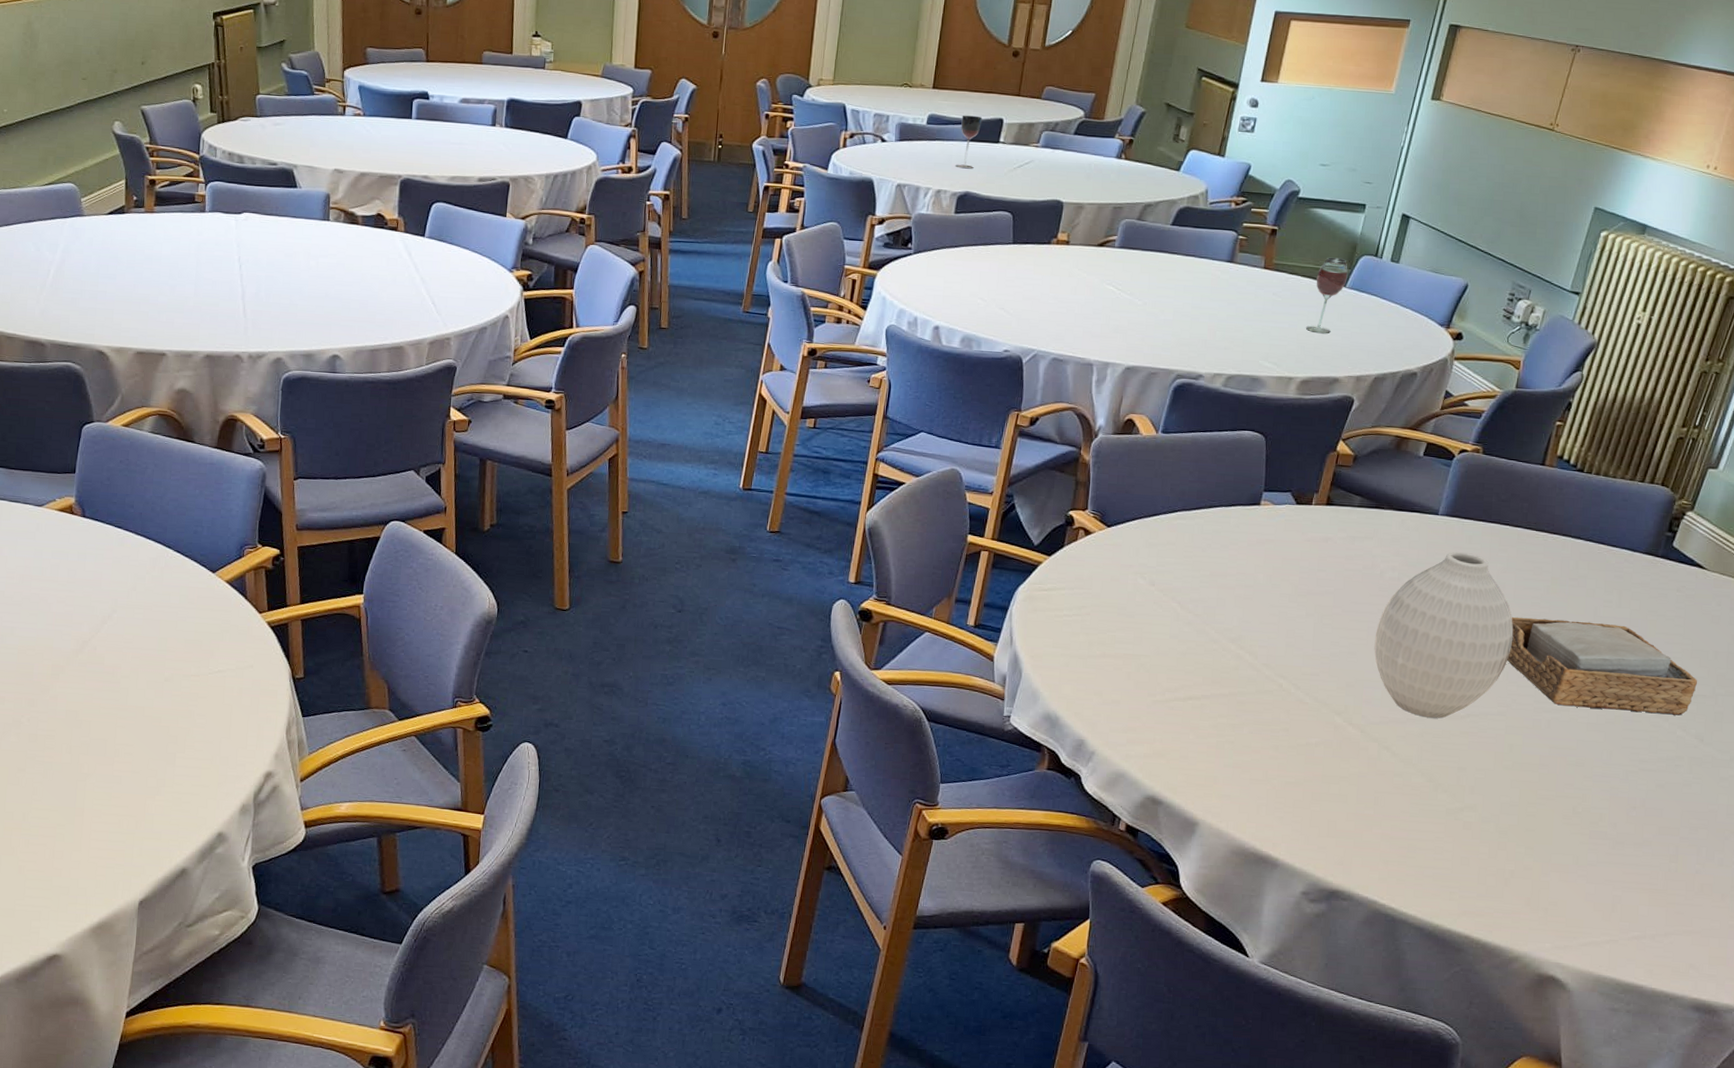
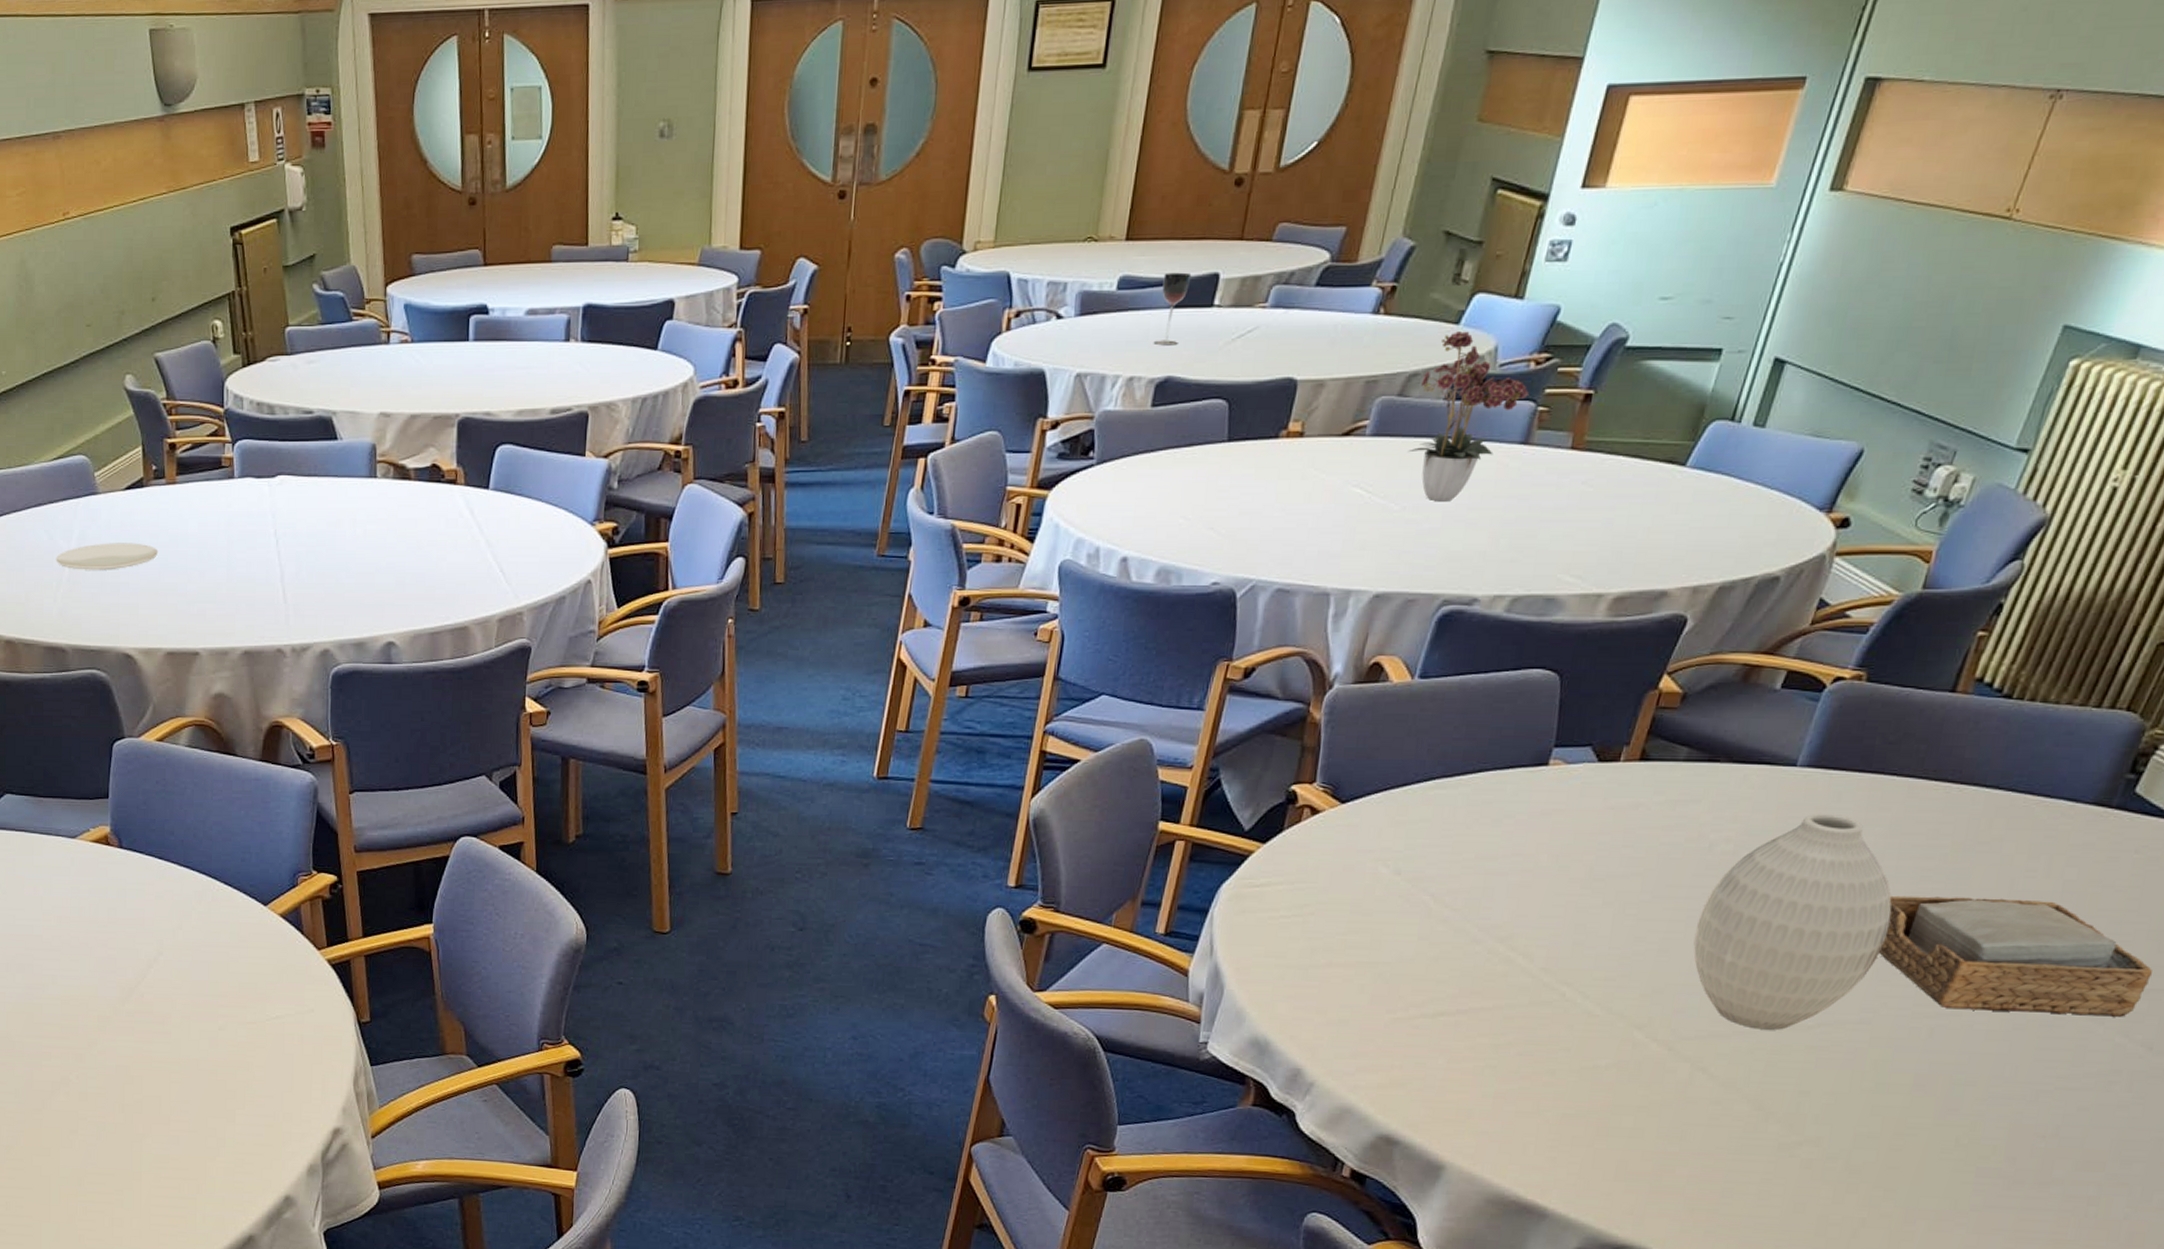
plate: none [41,257,135,280] -> present [56,543,159,570]
flower arrangement: none [1146,176,1231,301] -> present [1408,331,1529,502]
wineglass: present [1306,257,1348,334] -> none [1626,426,1691,533]

